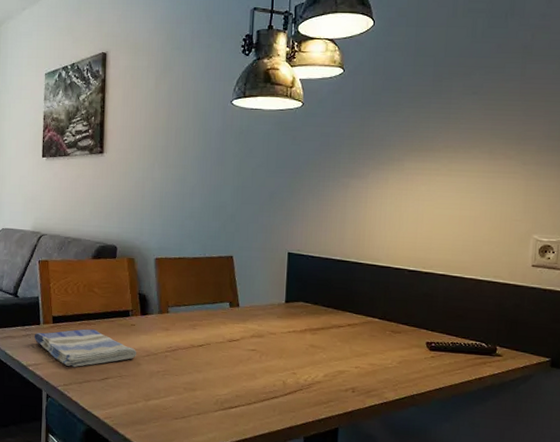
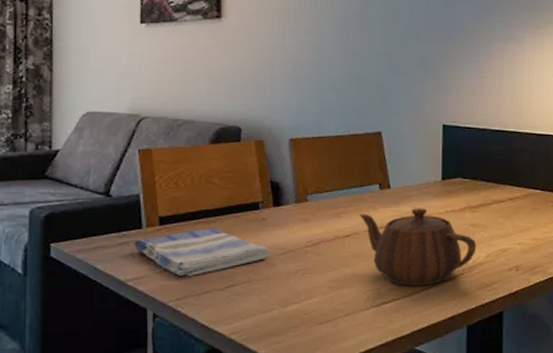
teapot: none [211,326,316,397] -> present [359,208,477,286]

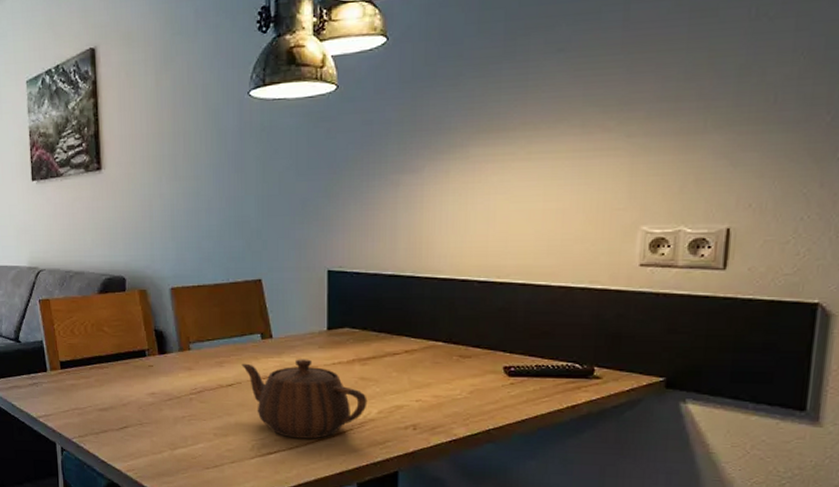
dish towel: present [134,228,270,277] -> none [41,373,158,417]

